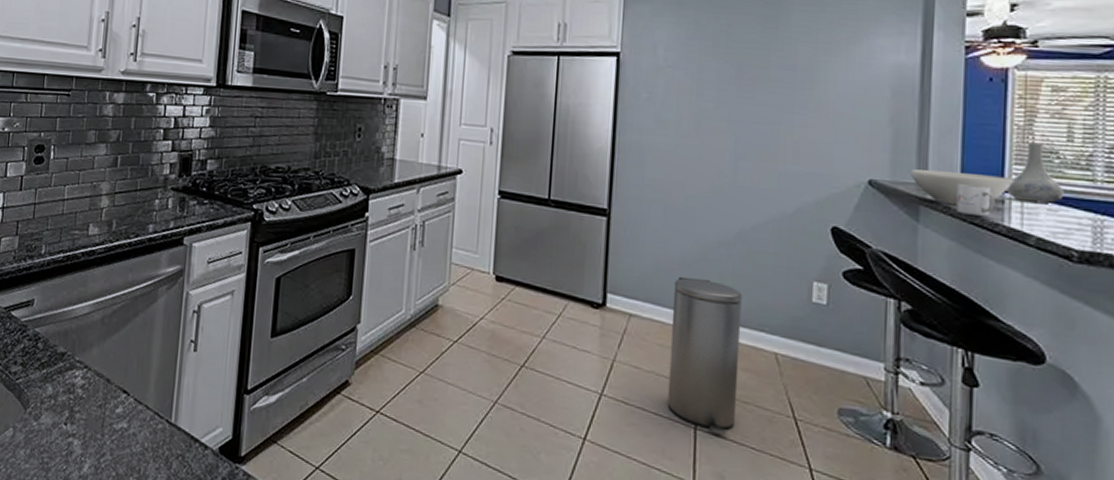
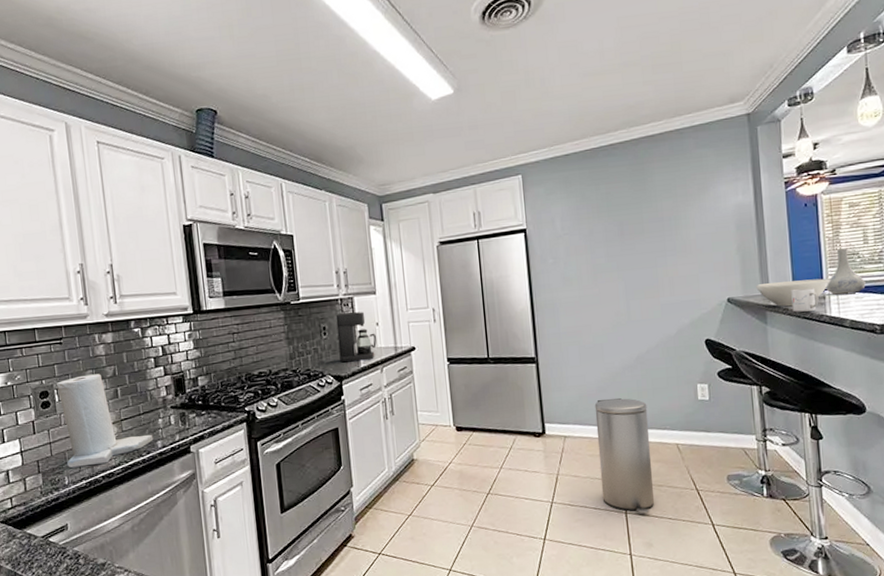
paper towel: none [47,134,146,239] -> present [56,374,154,468]
coffee maker: none [371,115,418,176] -> present [336,312,377,363]

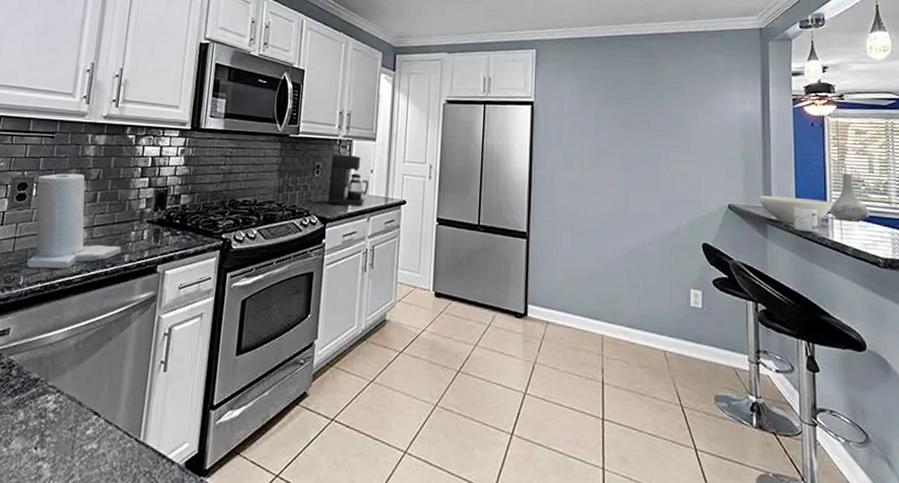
pedal bin: present [594,397,655,513] -> none [579,288,637,423]

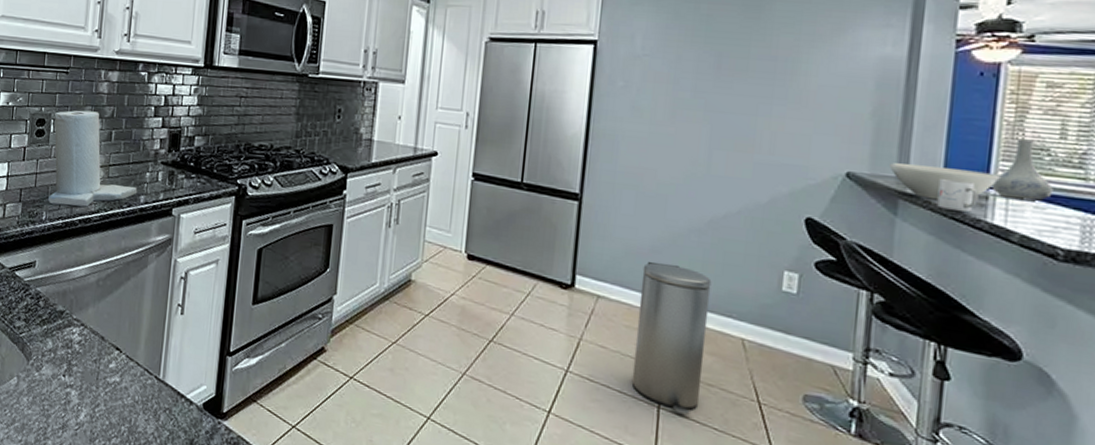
coffee maker: present [328,154,368,207] -> none [350,98,395,157]
pedal bin: none [579,288,637,423] -> present [631,261,712,414]

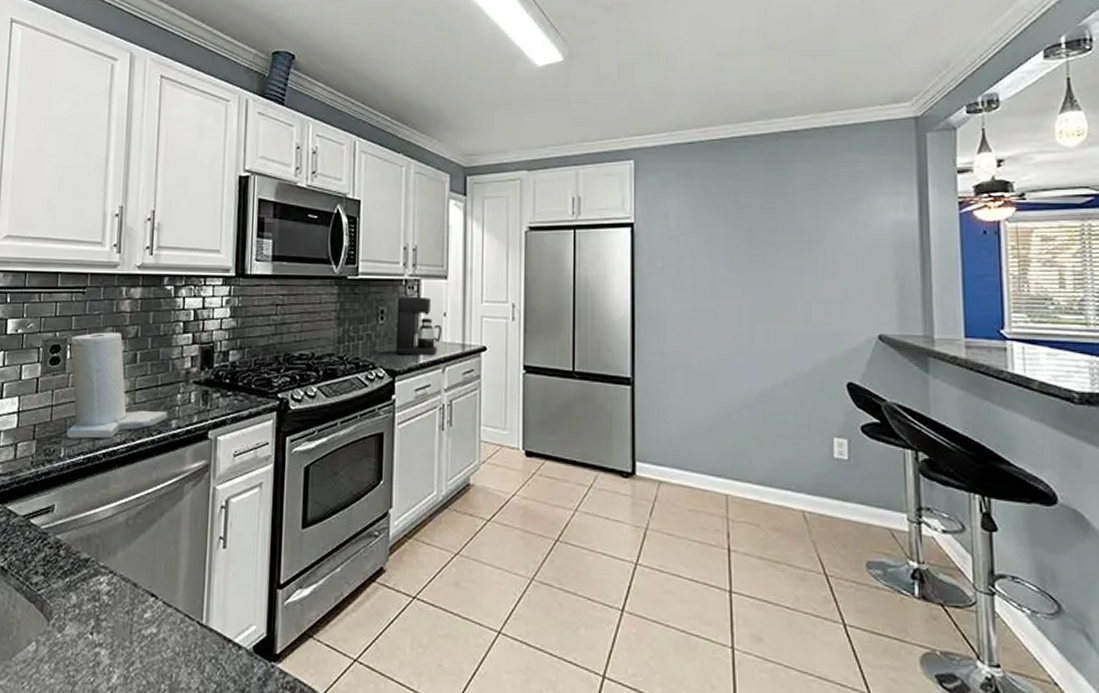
coffee maker: none [350,98,395,157] -> present [396,297,441,356]
pedal bin: present [631,261,712,414] -> none [700,440,769,595]
bowl: present [889,163,1000,200] -> none [916,322,1014,355]
mug: present [937,178,979,213] -> none [962,333,998,365]
vase: present [991,138,1053,202] -> none [1007,290,1061,349]

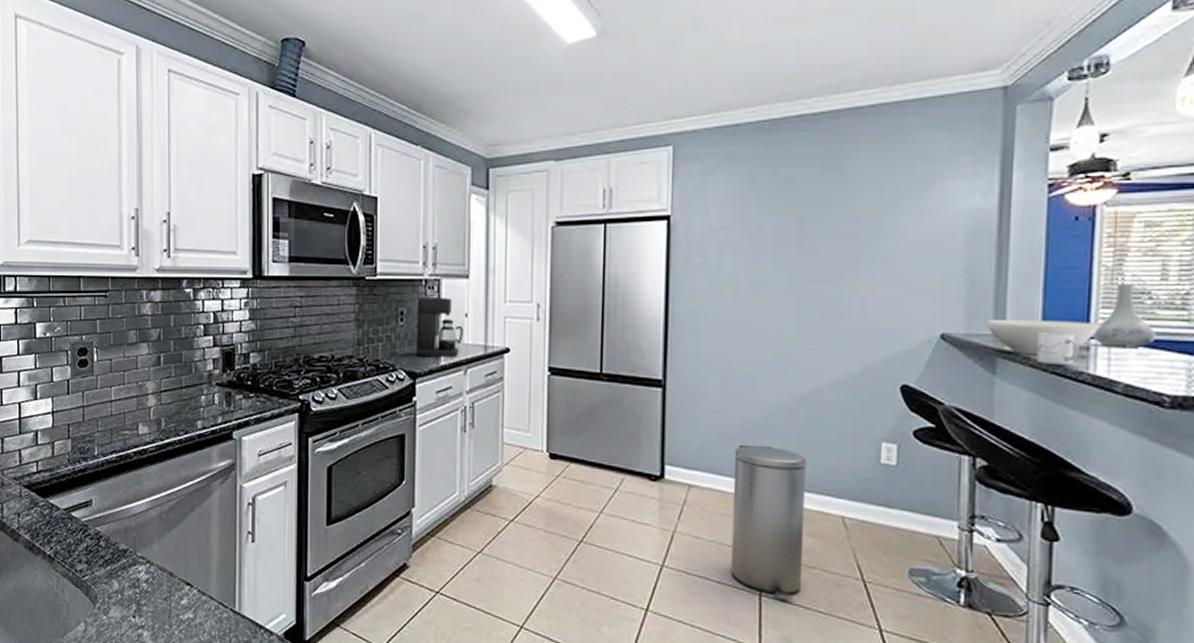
paper towel: present [65,332,168,439] -> none [96,335,194,438]
pedal bin: none [700,440,769,595] -> present [730,444,807,599]
bowl: none [916,322,1014,355] -> present [985,320,1101,355]
mug: none [962,333,998,365] -> present [1036,331,1079,366]
vase: none [1007,290,1061,349] -> present [1092,283,1156,349]

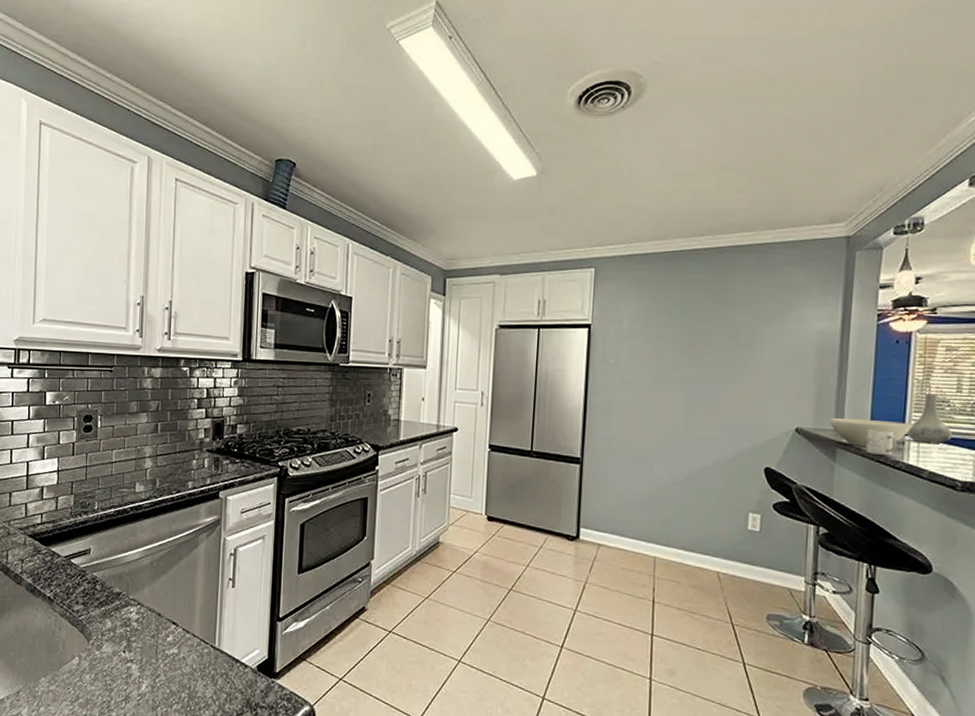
coffee maker: present [416,298,463,358] -> none [380,383,420,435]
pedal bin: present [730,444,807,599] -> none [629,512,692,638]

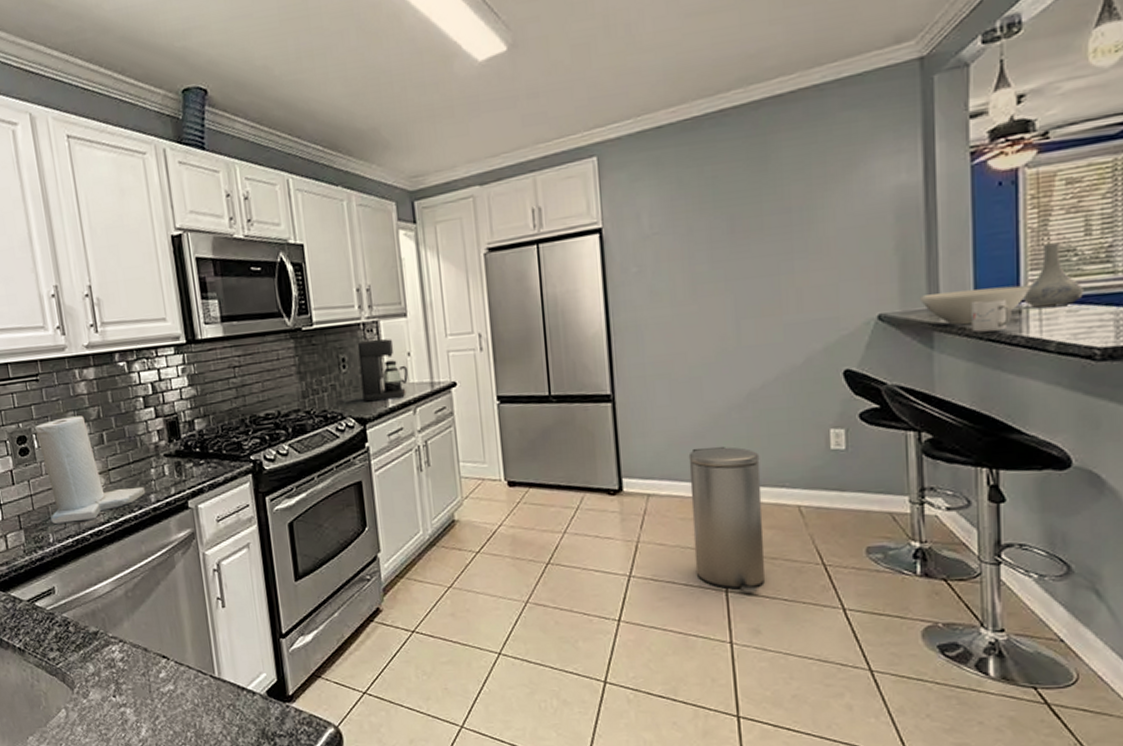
paper towel: none [98,405,185,495] -> present [34,416,146,524]
coffee maker: none [380,383,420,435] -> present [357,339,408,402]
pedal bin: none [629,512,692,638] -> present [688,446,766,592]

